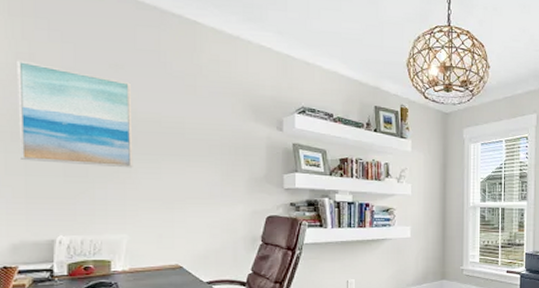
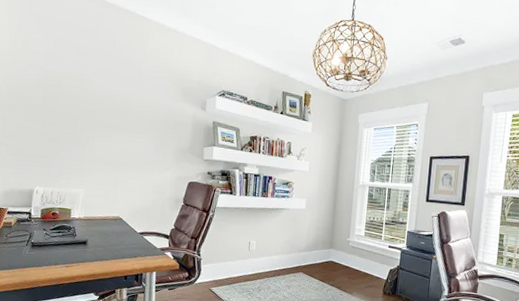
wall art: present [17,60,133,168] -> none [13,47,93,136]

